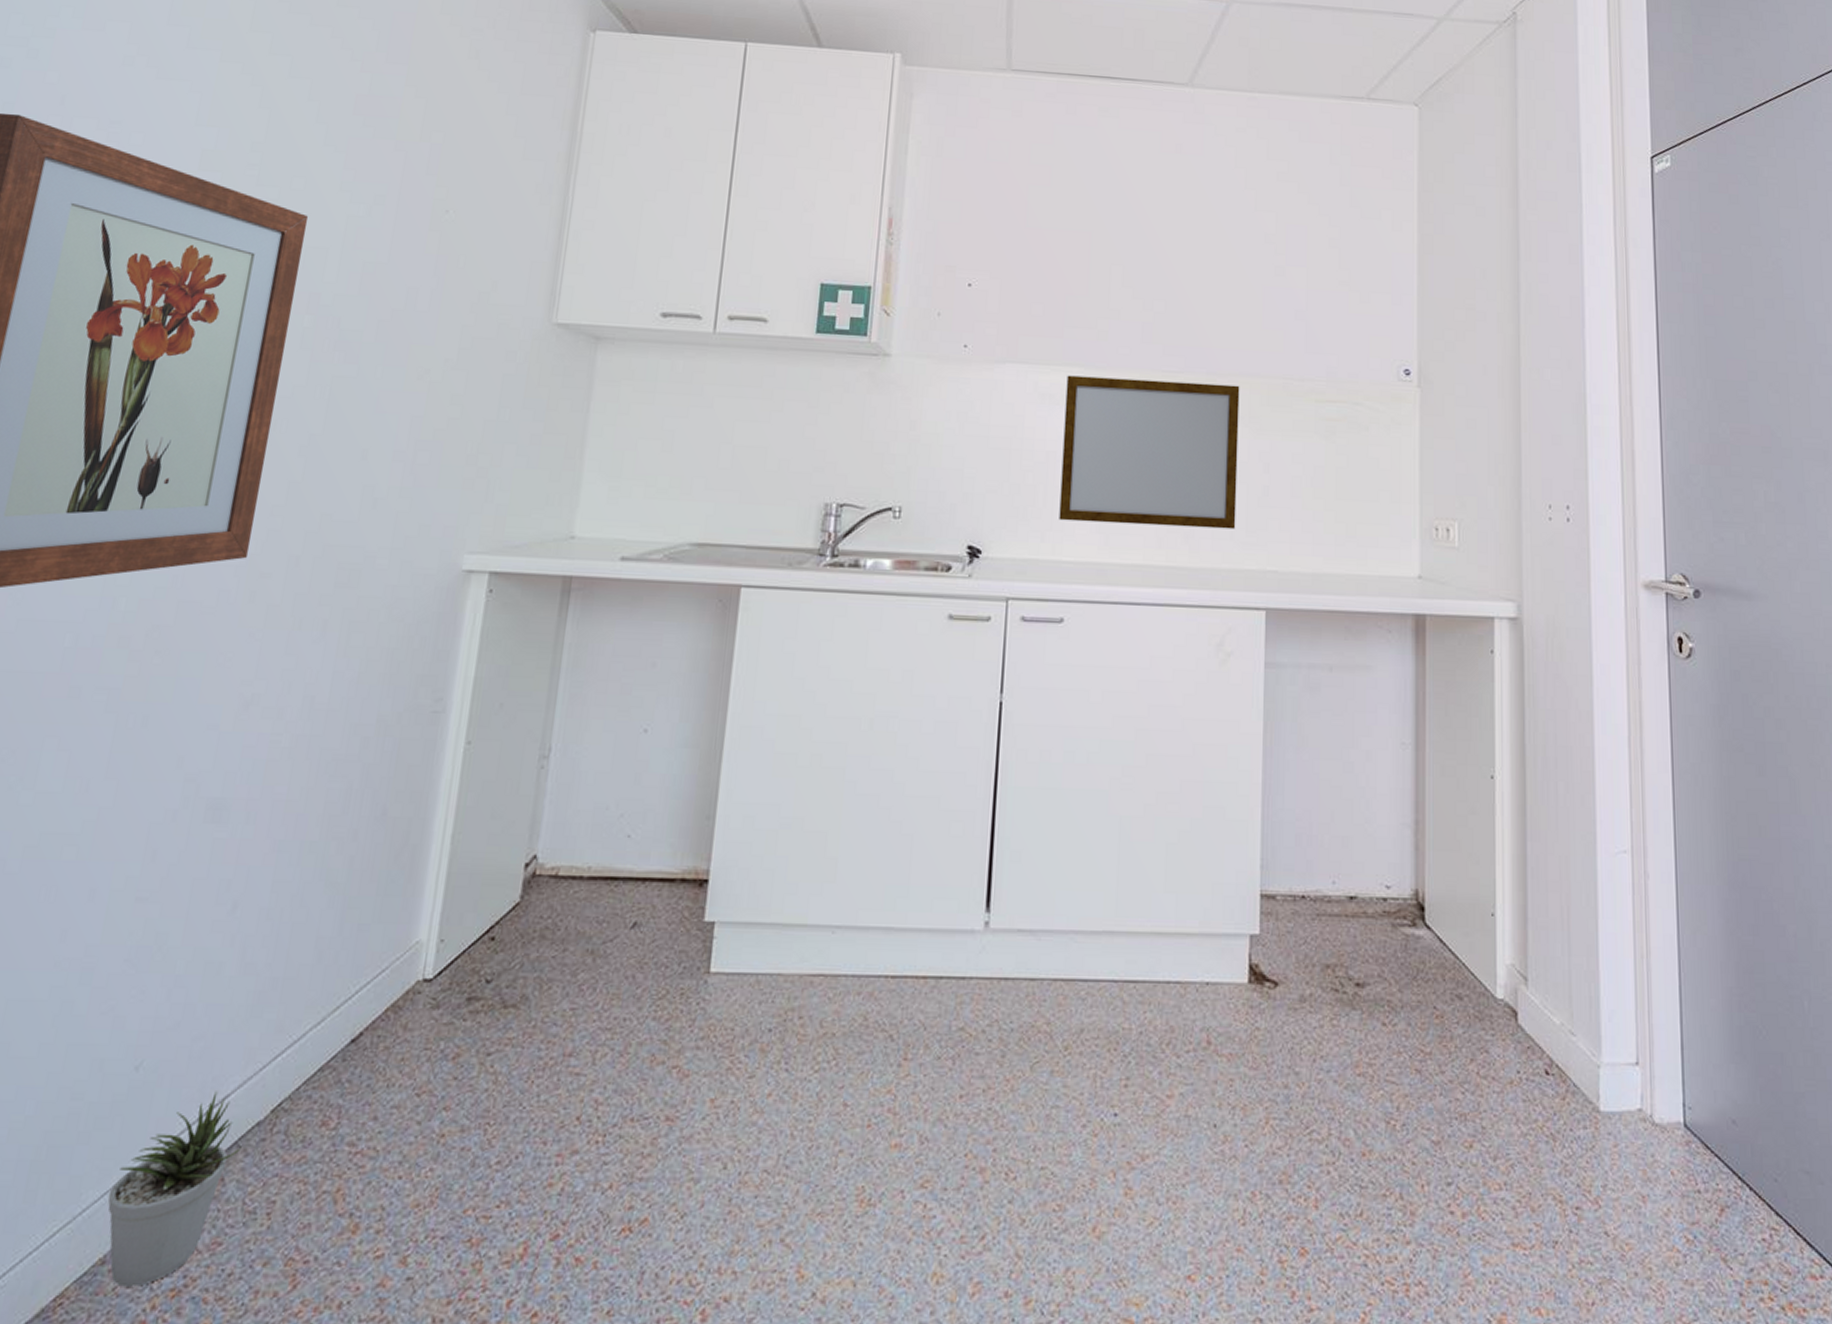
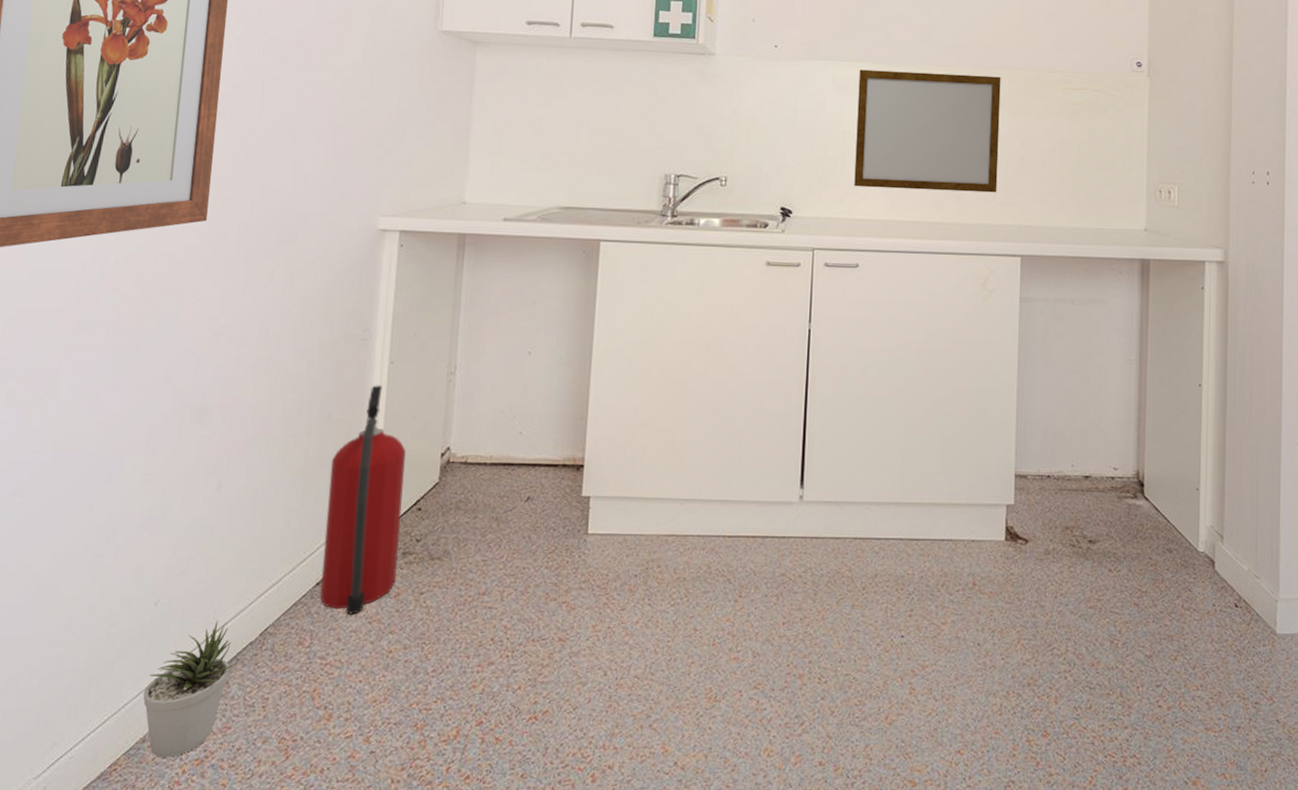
fire extinguisher: none [354,772,480,1084] -> present [319,385,406,615]

